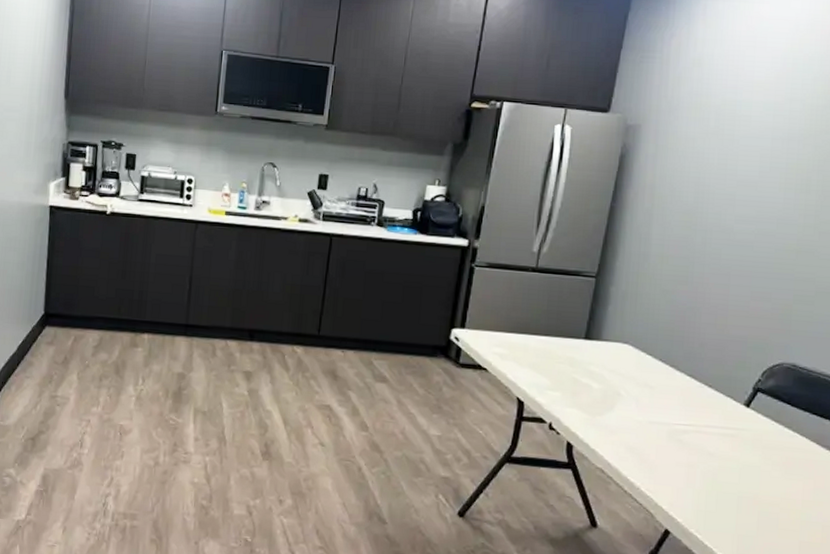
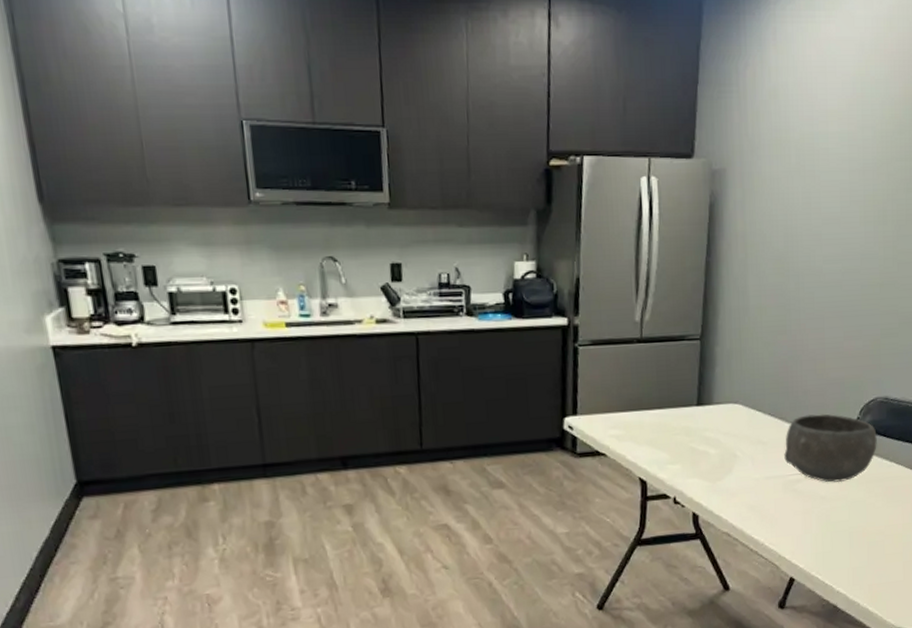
bowl: none [672,367,780,442] -> present [784,414,877,483]

